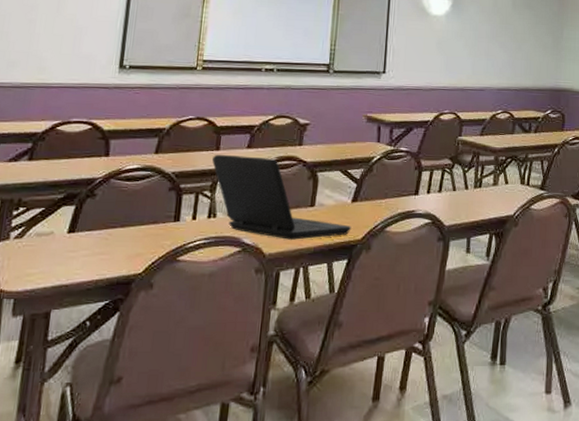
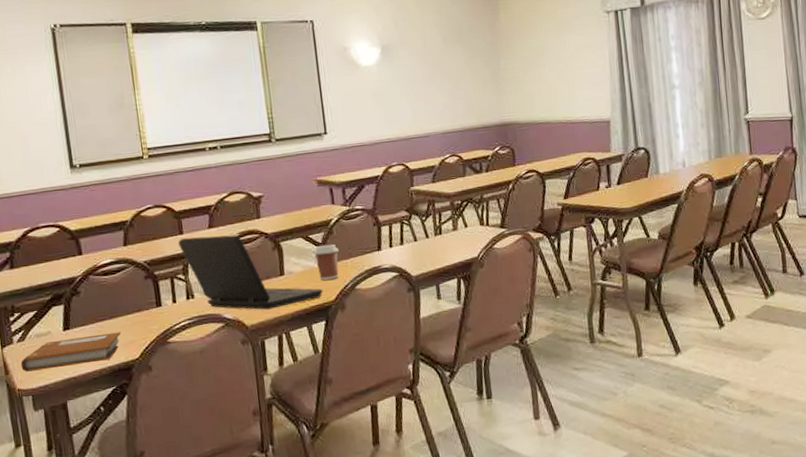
notebook: none [10,242,129,273] -> present [20,332,121,372]
coffee cup: none [349,181,376,218] -> present [313,244,340,280]

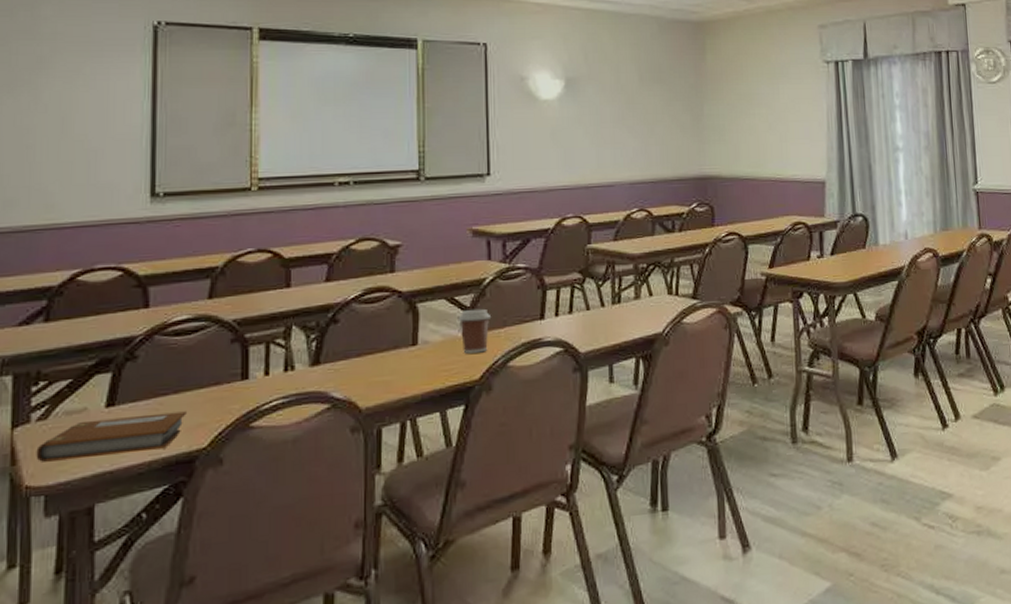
laptop: present [178,234,324,310] -> none [283,291,466,389]

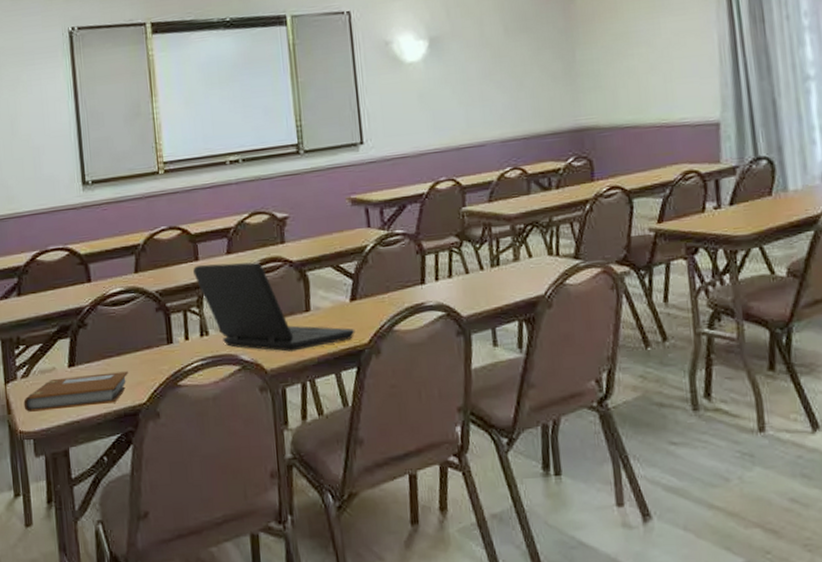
laptop: none [283,291,466,389] -> present [193,262,355,352]
coffee cup: present [458,308,492,354] -> none [344,275,375,319]

